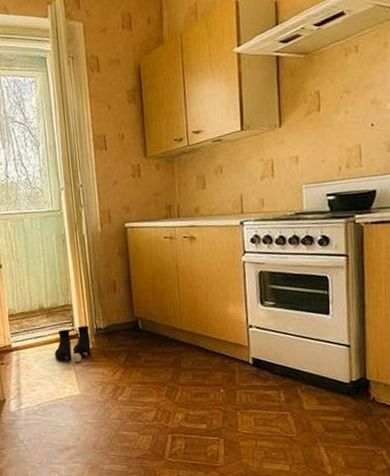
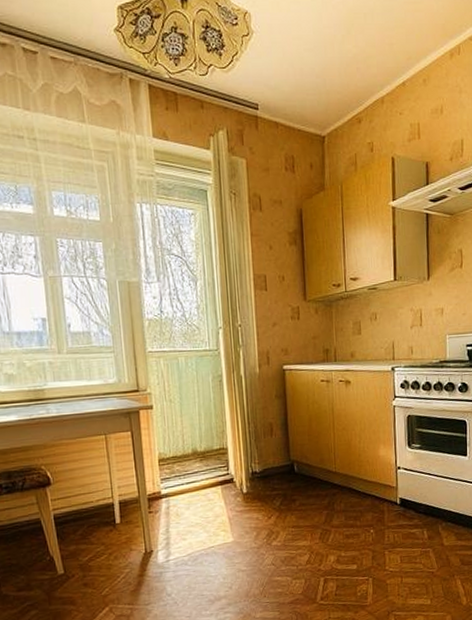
boots: present [54,325,92,363] -> none [207,469,246,508]

